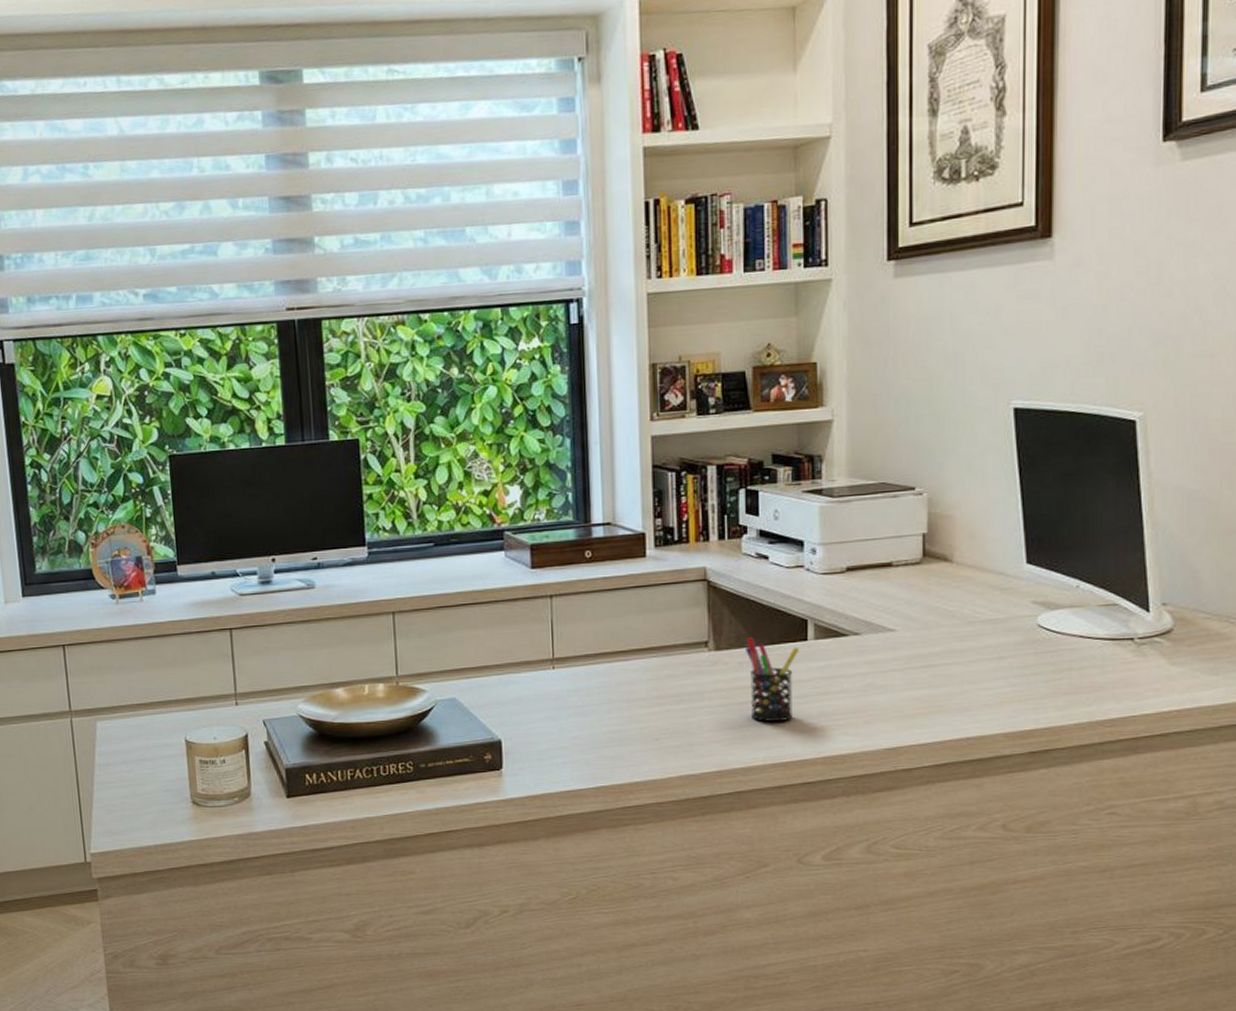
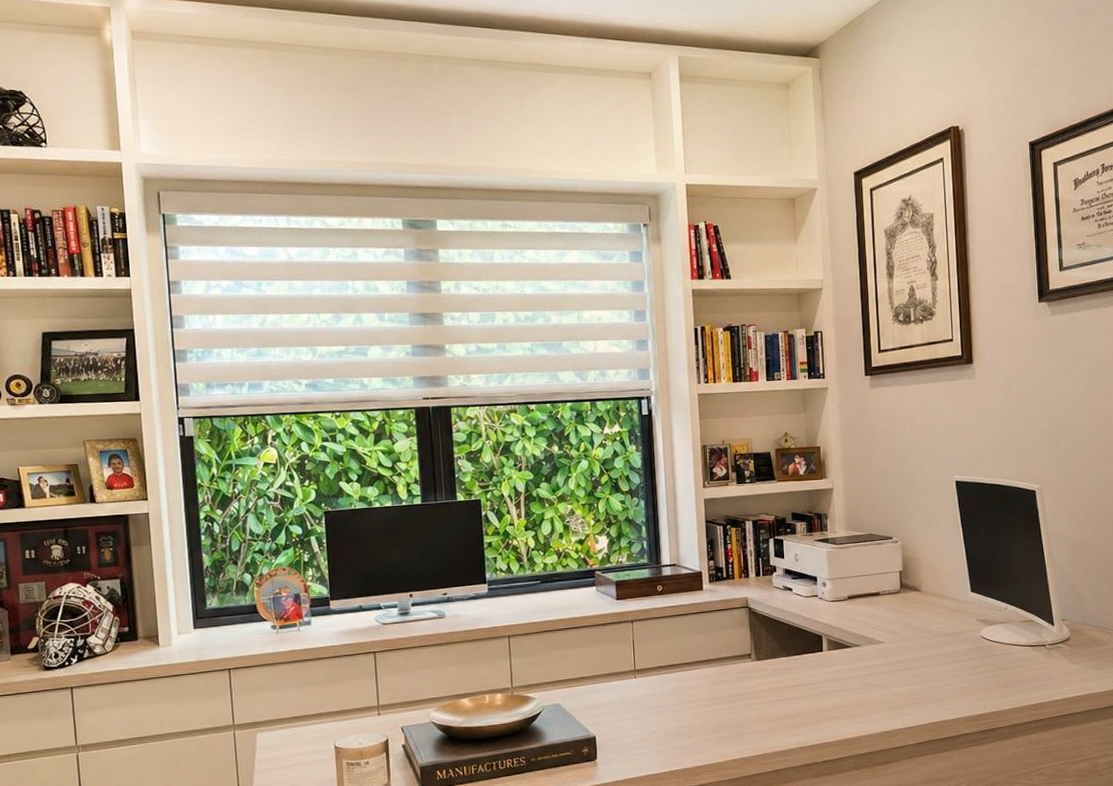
pen holder: present [744,637,800,722] -> none [778,650,818,715]

